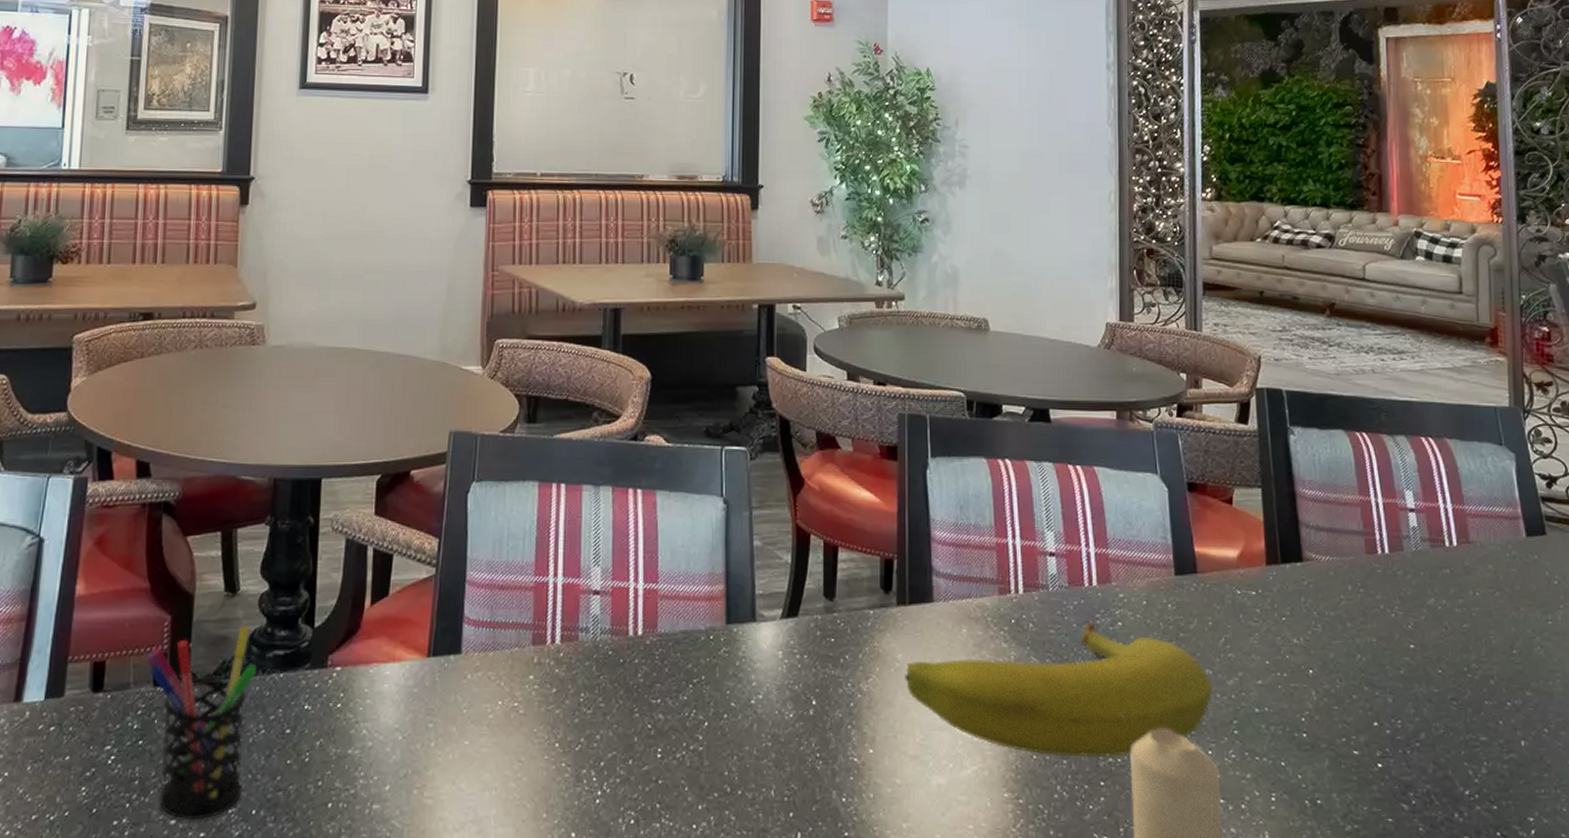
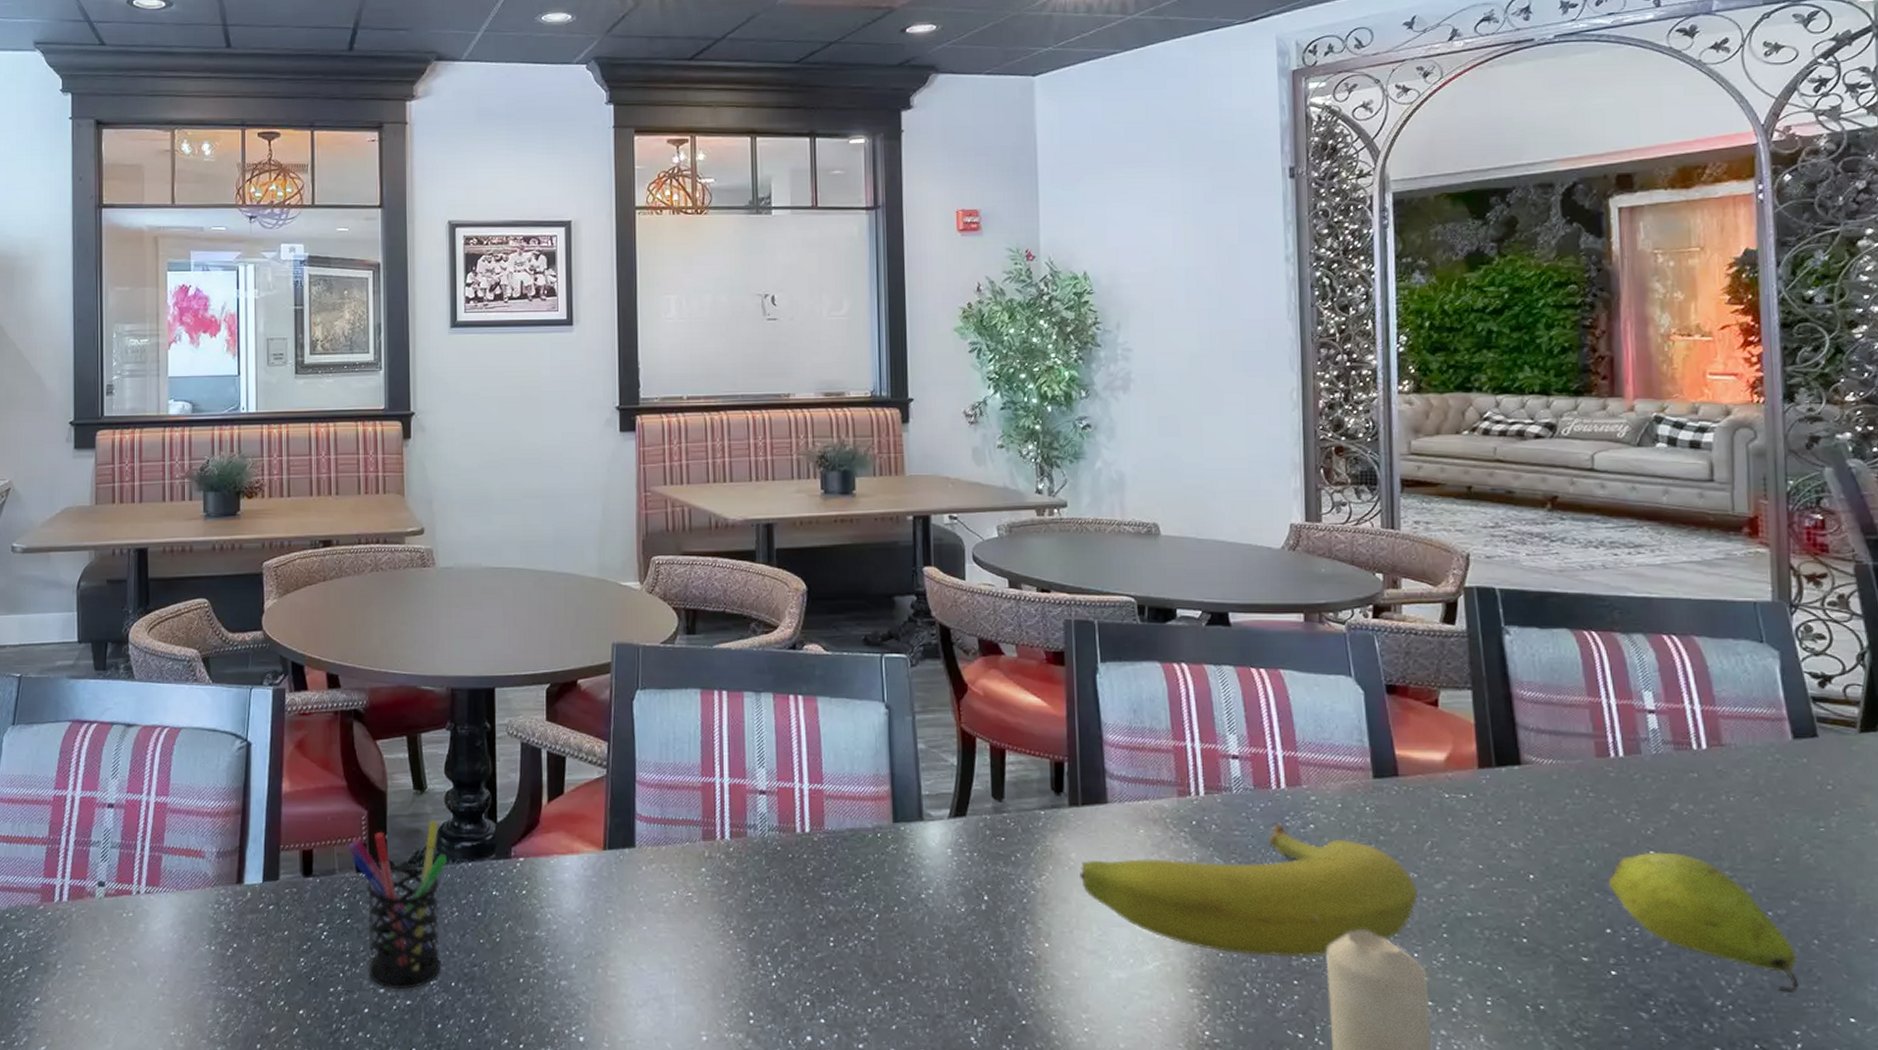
fruit: none [1375,646,1533,780] -> present [1608,852,1799,993]

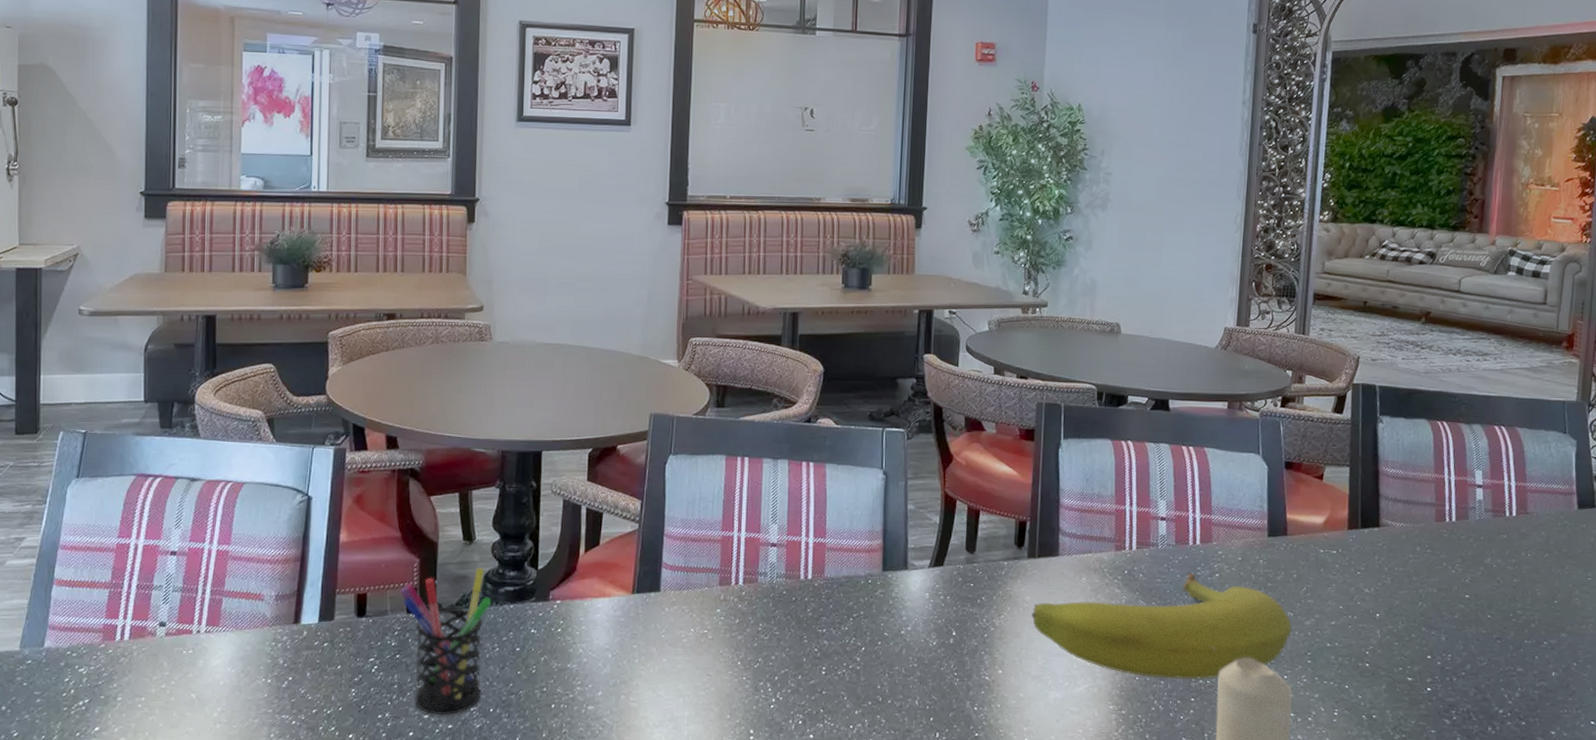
fruit: present [1608,852,1799,993] -> none [1432,596,1560,703]

